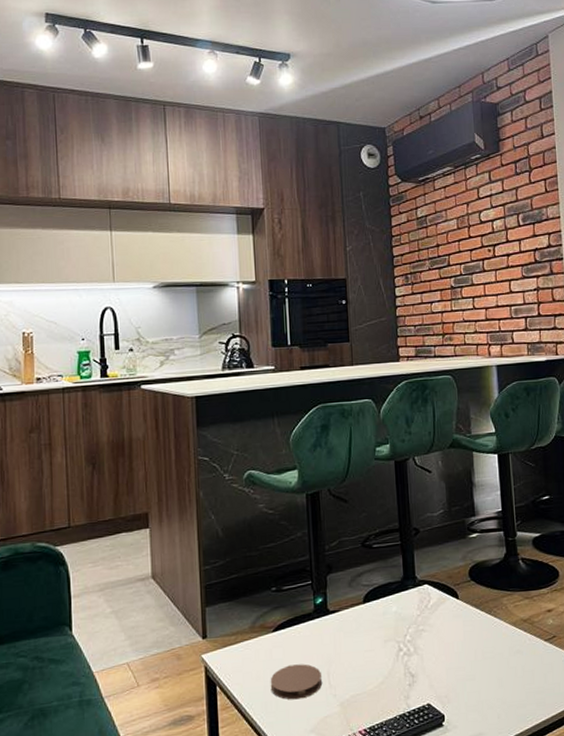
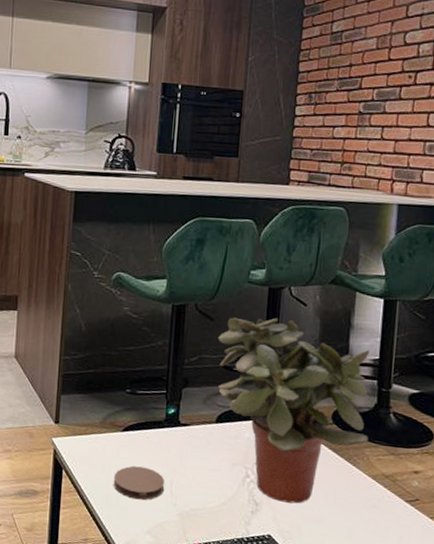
potted plant: none [354,489,504,668] -> present [217,317,370,504]

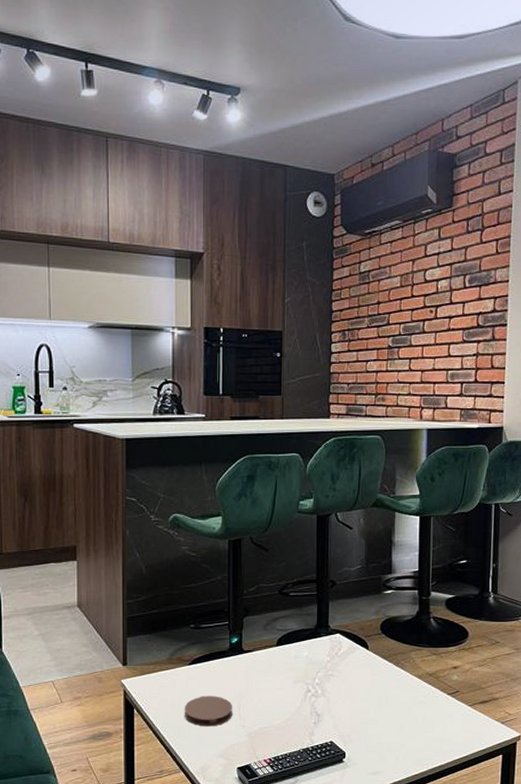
potted plant: present [217,317,370,504] -> none [273,543,413,710]

